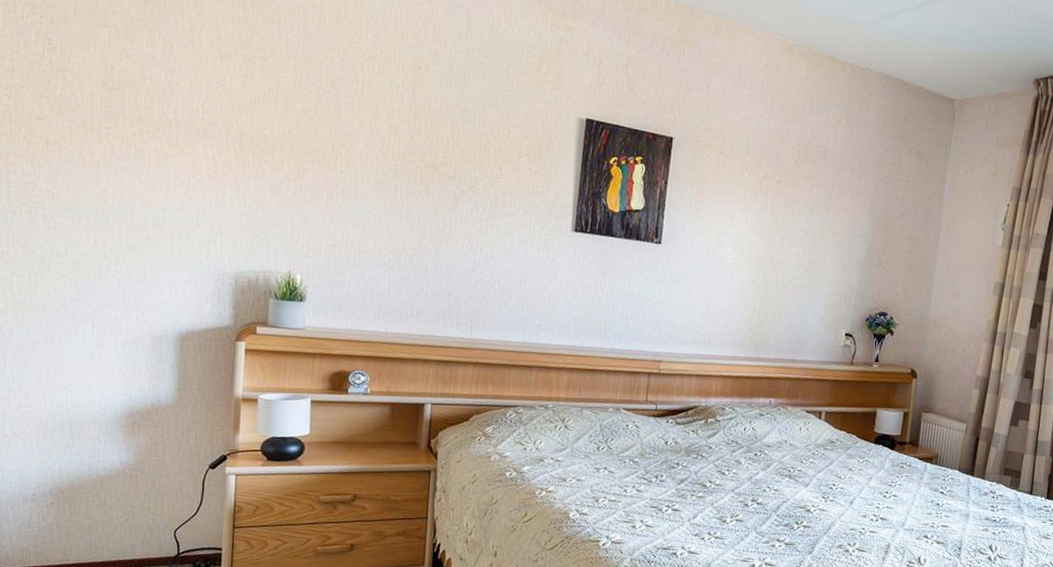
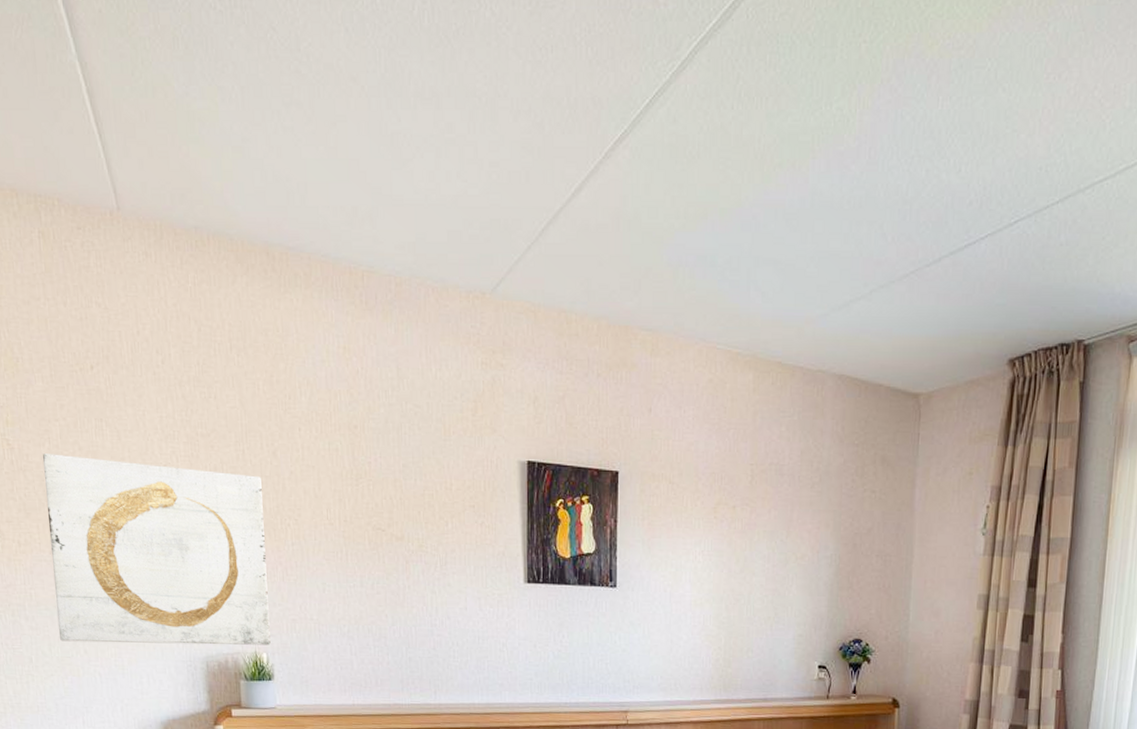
wall art: none [78,56,317,267] -> present [43,453,271,645]

